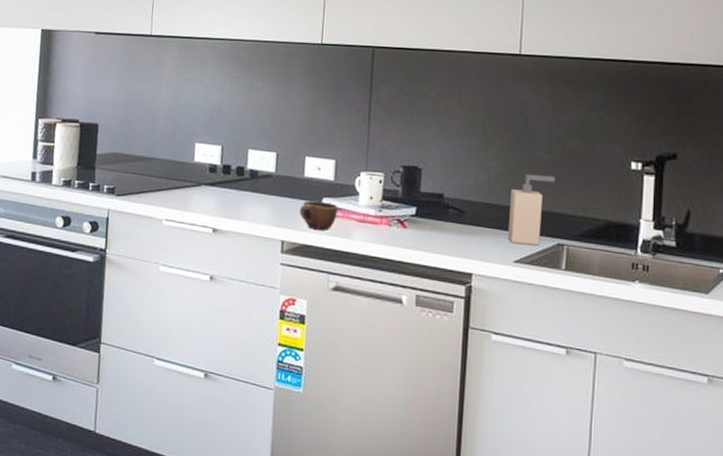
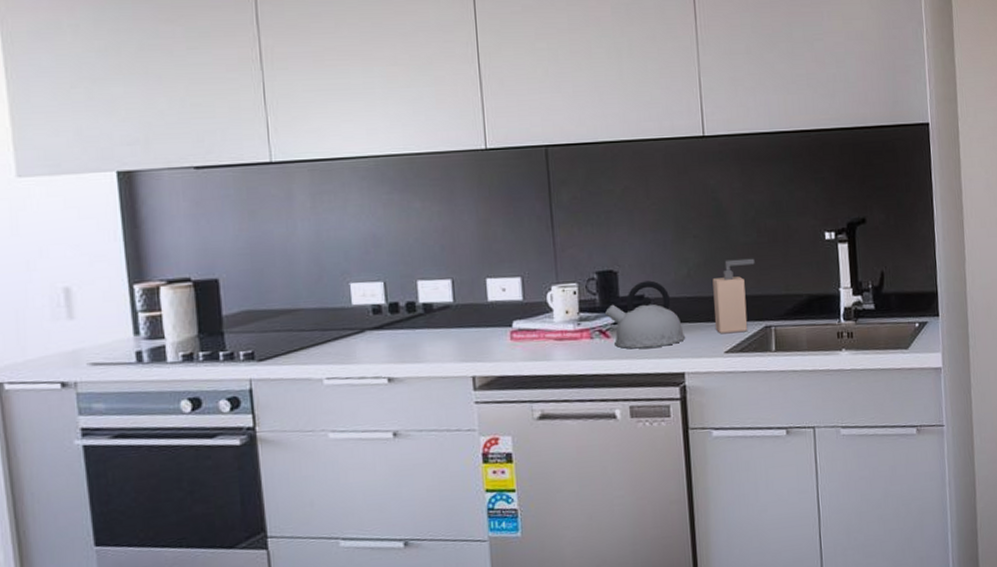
mug: present [299,200,338,231] -> none [487,324,532,358]
kettle: none [406,181,478,246] -> present [605,280,686,349]

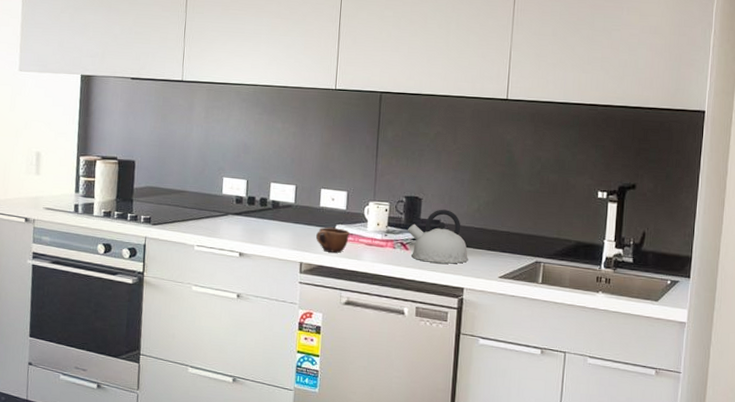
mug: none [487,324,532,358] -> present [315,227,349,253]
soap dispenser: present [712,258,755,333] -> none [494,202,535,263]

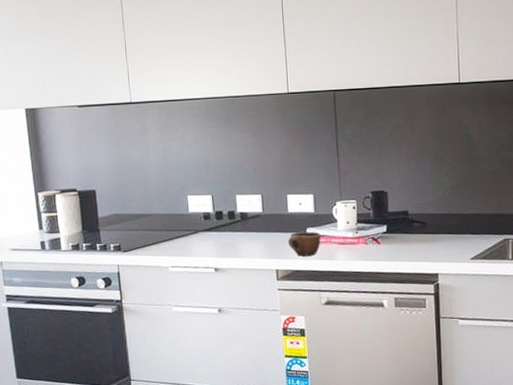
kettle: present [408,209,469,264] -> none [377,199,440,253]

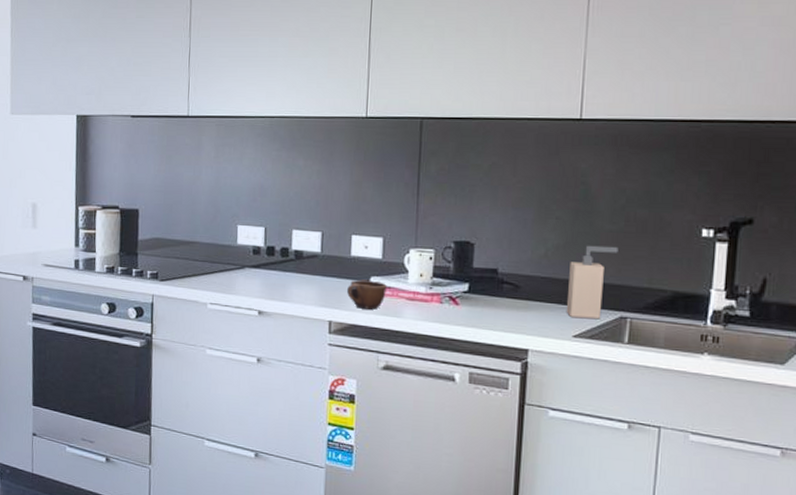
soap dispenser: none [463,183,498,243] -> present [566,245,618,318]

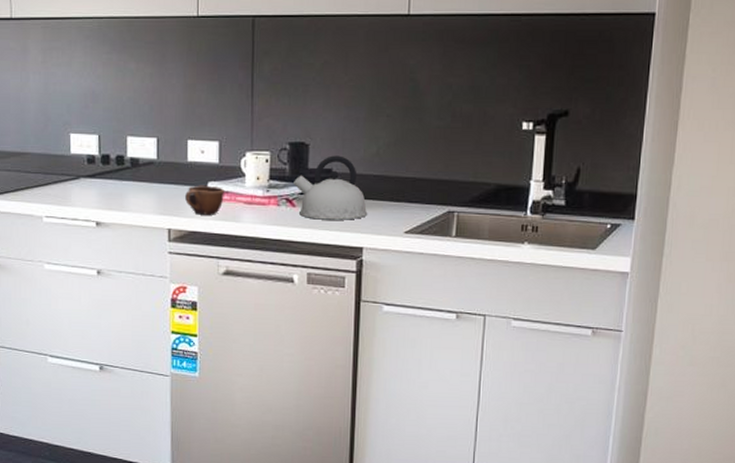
kettle: none [458,255,534,321] -> present [294,155,368,220]
soap dispenser: present [566,245,618,318] -> none [397,142,446,214]

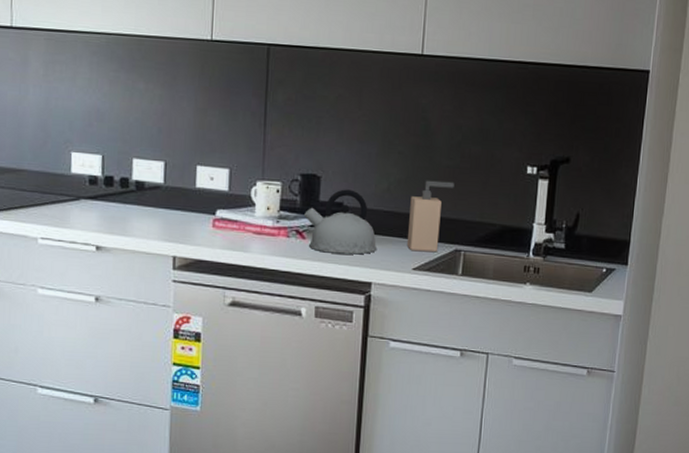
mug: present [184,185,224,215] -> none [191,212,233,244]
soap dispenser: none [397,142,446,214] -> present [406,180,454,251]

